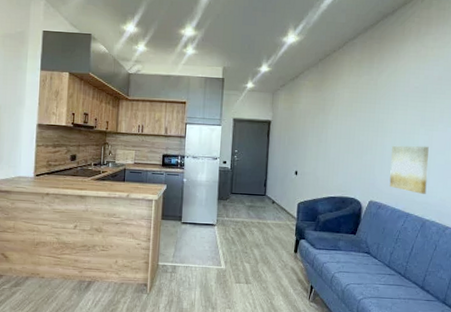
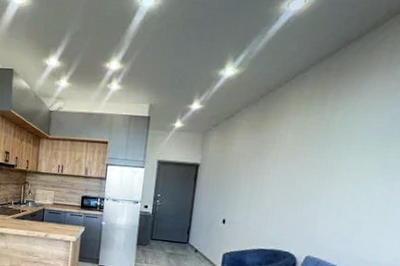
wall art: present [389,145,429,194] -> none [332,195,387,253]

